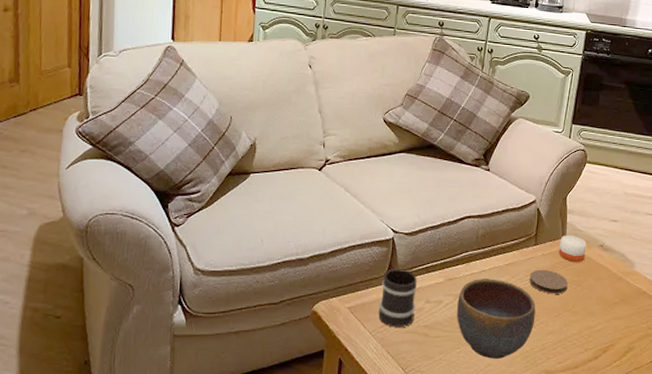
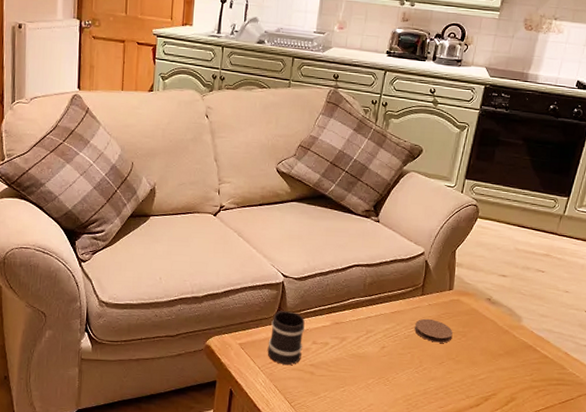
bowl: present [457,279,536,359] -> none [342,324,420,400]
candle: present [558,235,586,262] -> none [445,287,474,314]

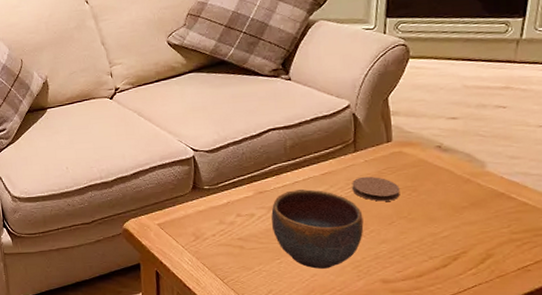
mug: present [267,311,305,365] -> none [188,185,227,241]
bowl: none [342,324,420,400] -> present [271,189,364,269]

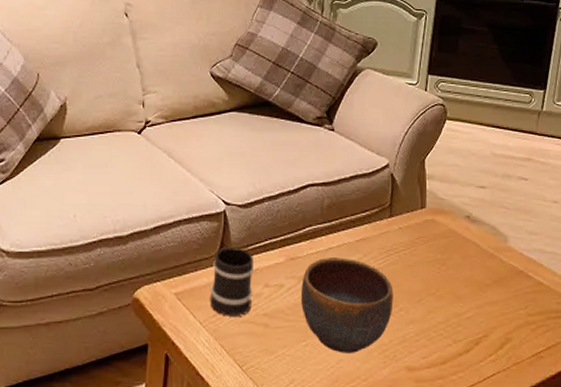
mug: none [188,185,227,241] -> present [210,247,254,316]
coaster: present [352,176,400,202] -> none [385,245,430,275]

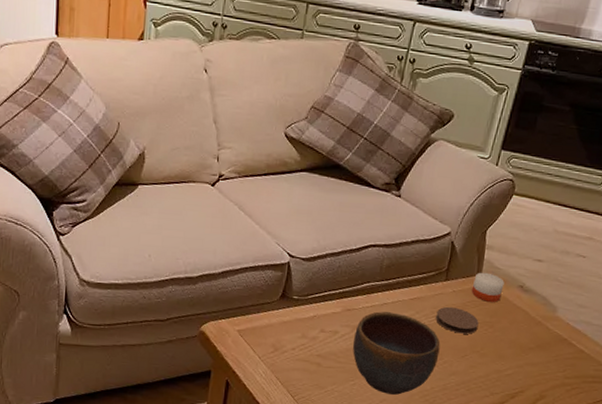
mug: present [210,247,254,316] -> none [269,294,313,355]
coaster: none [385,245,430,275] -> present [436,306,479,334]
candle: none [418,204,450,237] -> present [471,272,504,302]

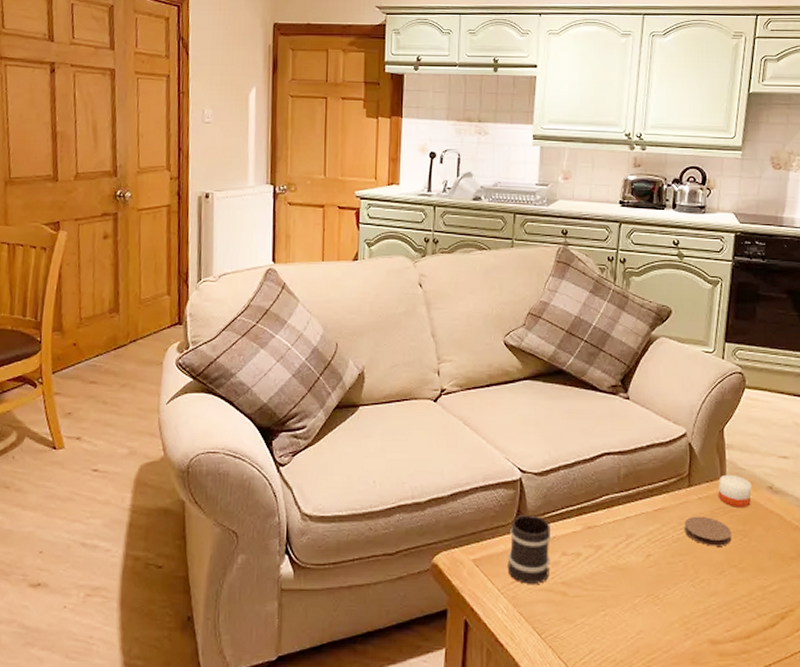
mug: none [269,294,313,355] -> present [507,515,551,584]
bowl: present [353,311,441,395] -> none [599,527,694,624]

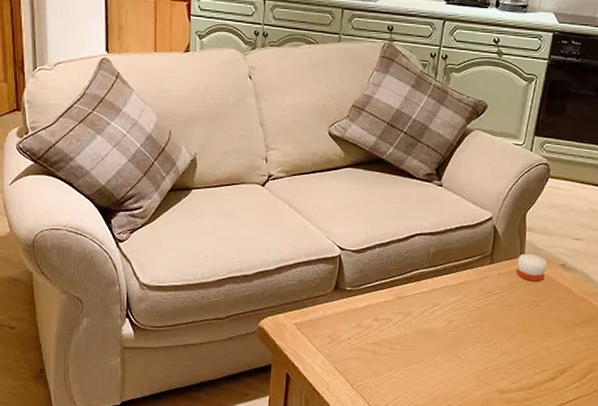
mug: present [507,515,551,584] -> none [325,286,365,344]
coaster: present [684,516,732,546] -> none [484,288,525,314]

